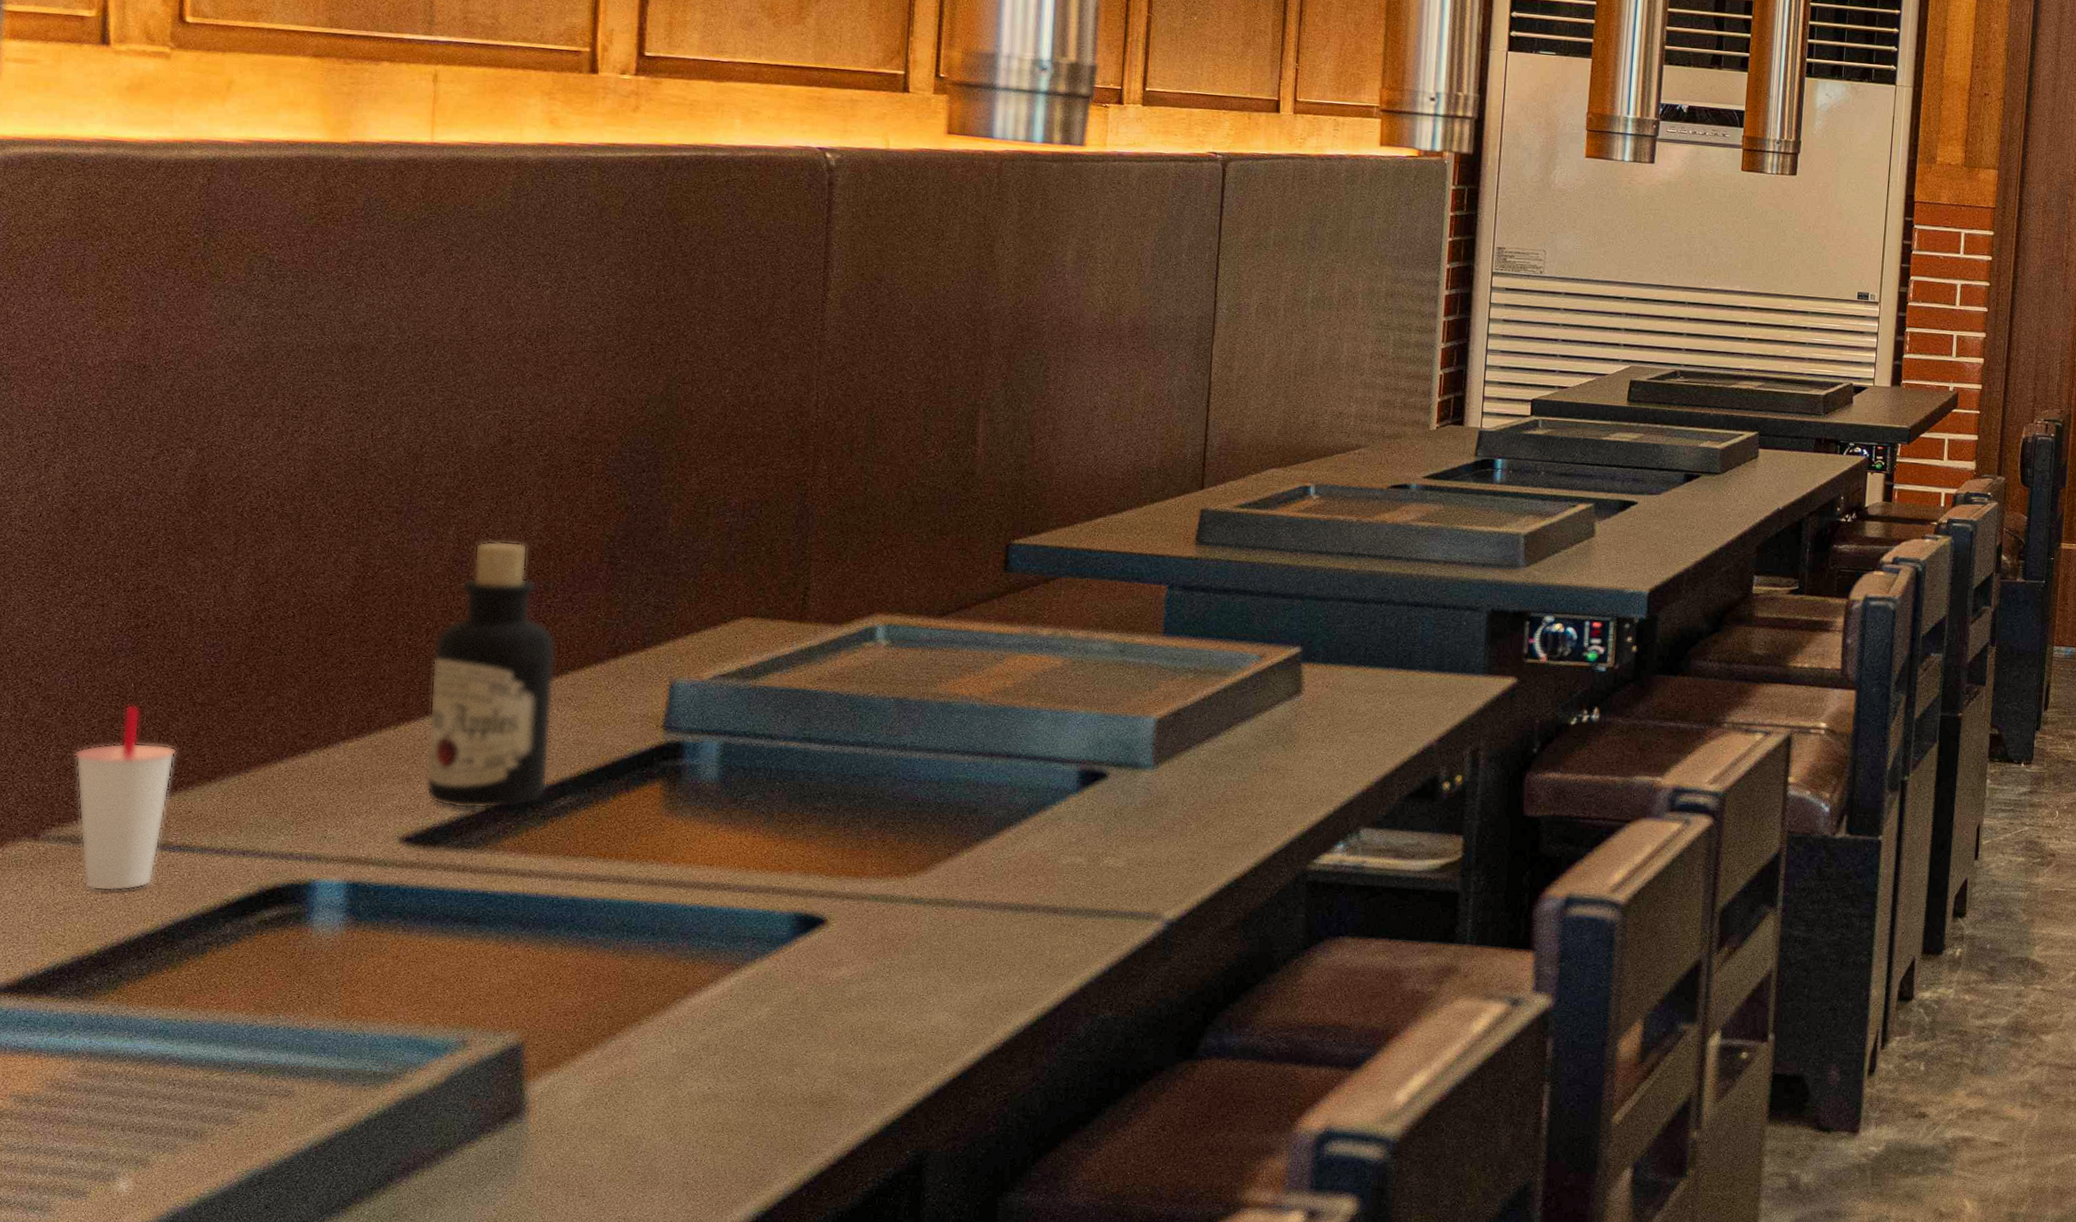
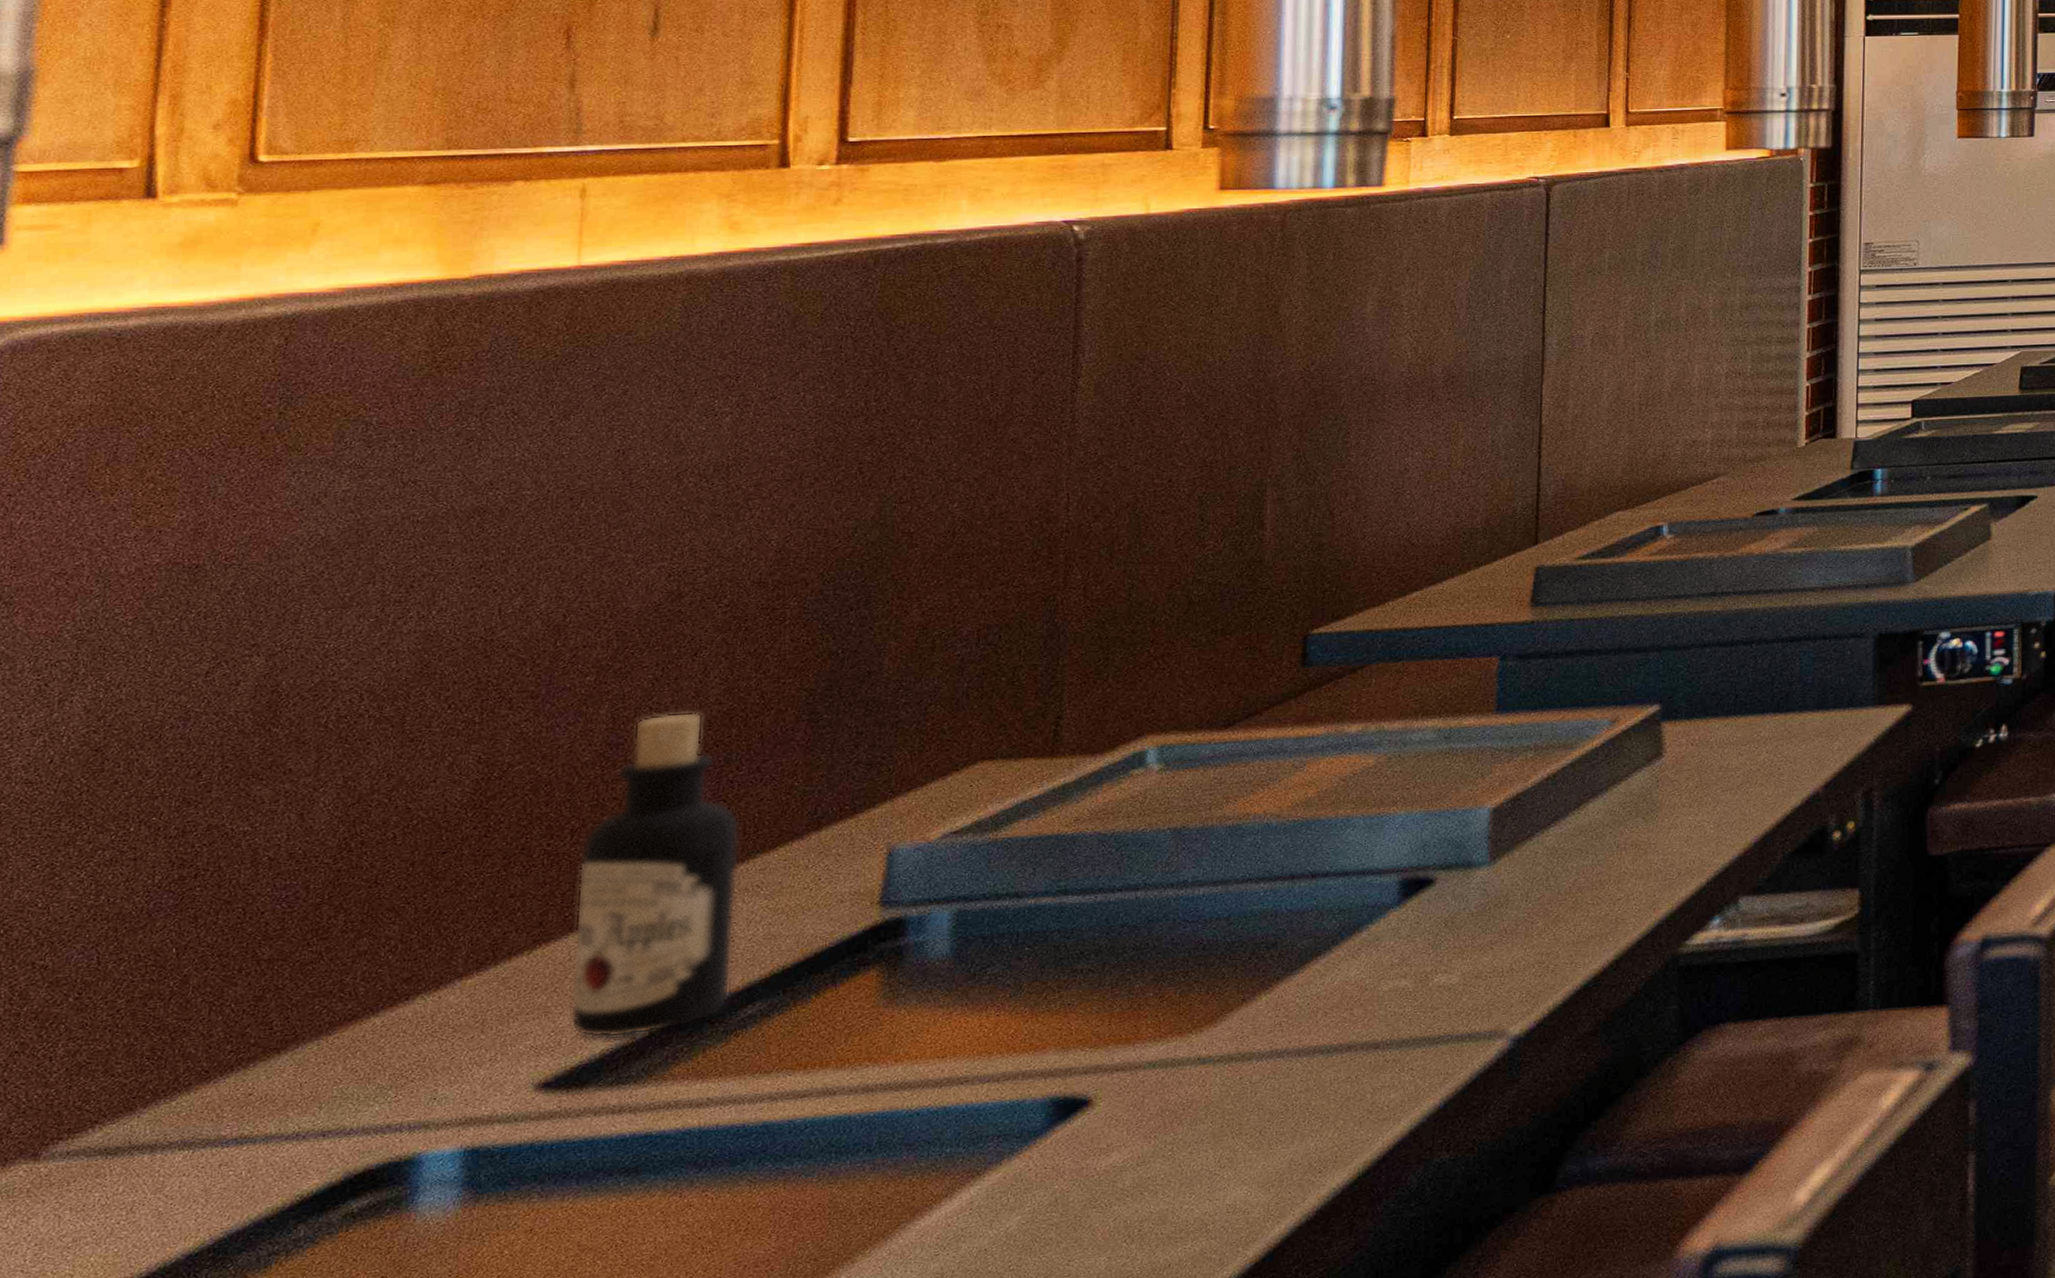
cup: present [74,704,177,892] -> none [91,974,234,1212]

